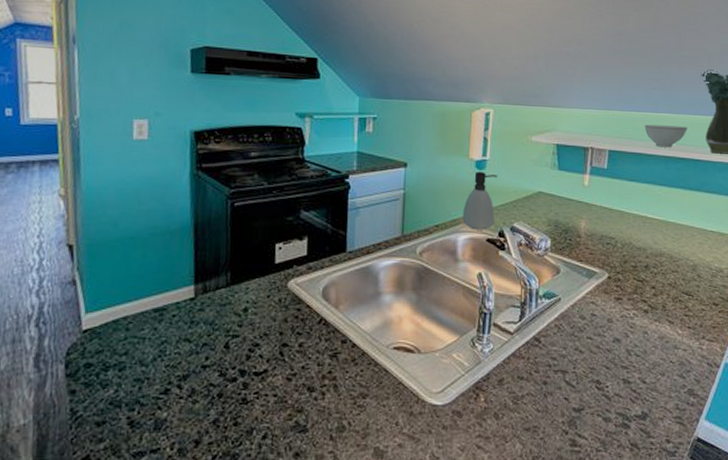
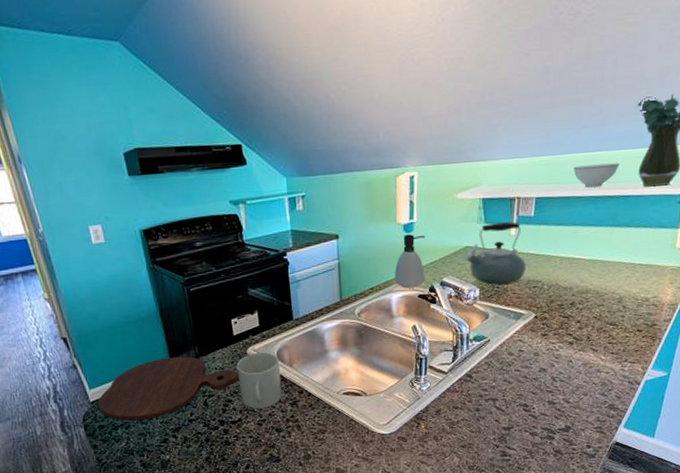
cutting board: none [90,282,273,361] -> present [97,356,239,421]
mug: none [271,286,323,359] -> present [236,352,283,409]
kettle: none [536,171,599,237] -> present [464,222,526,285]

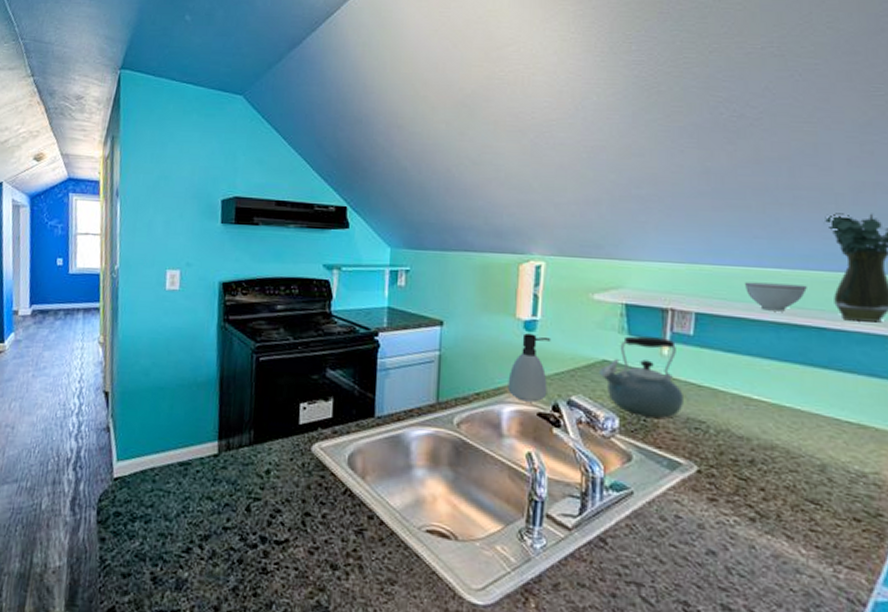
cutting board: present [97,356,239,421] -> none [120,437,296,516]
mug: present [236,352,283,409] -> none [293,451,349,532]

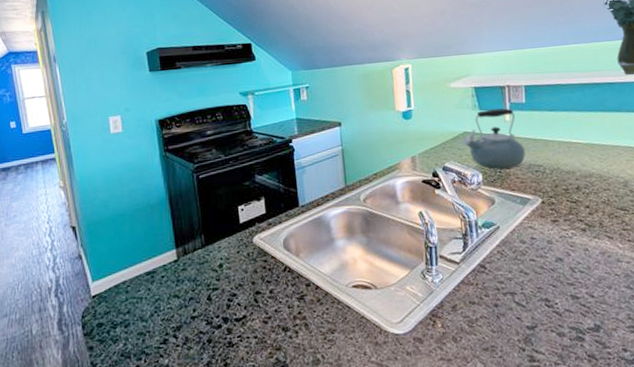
soap dispenser: present [507,333,552,403] -> none [396,121,427,174]
bowl: present [744,282,807,312] -> none [555,53,598,76]

